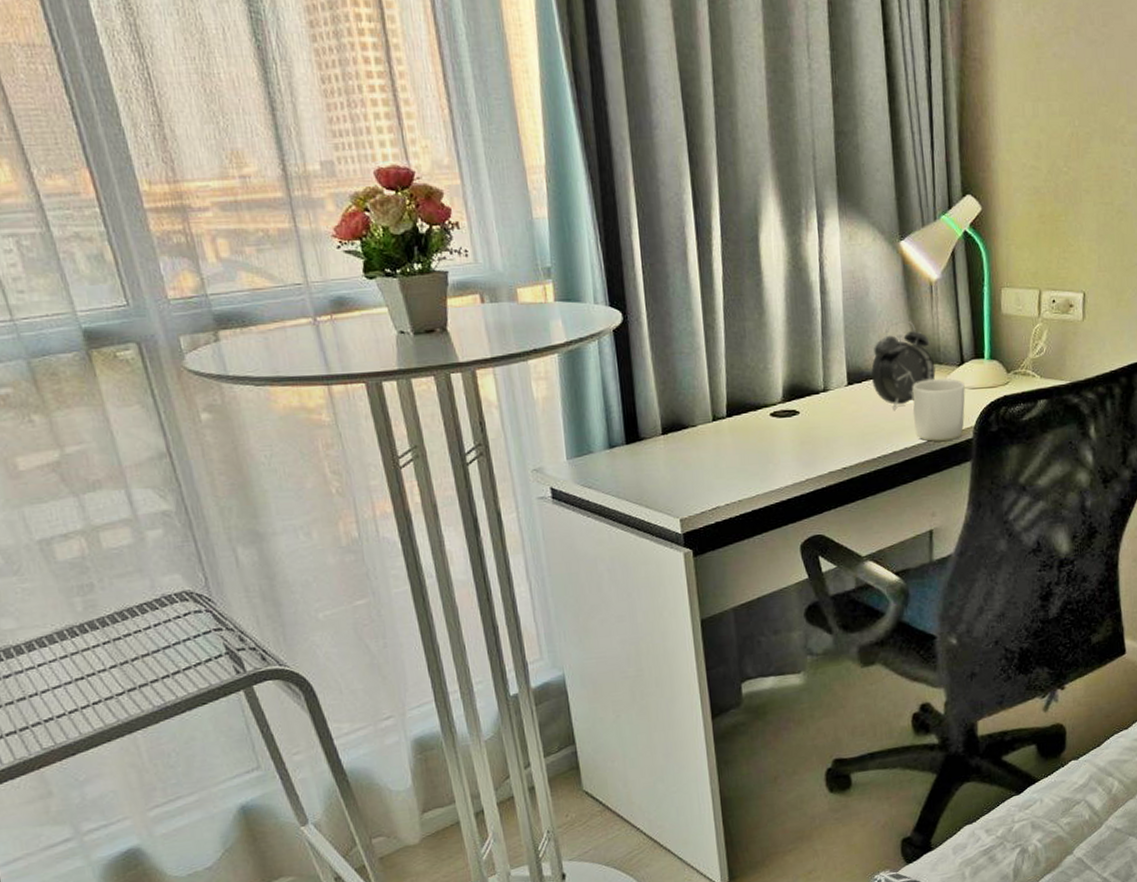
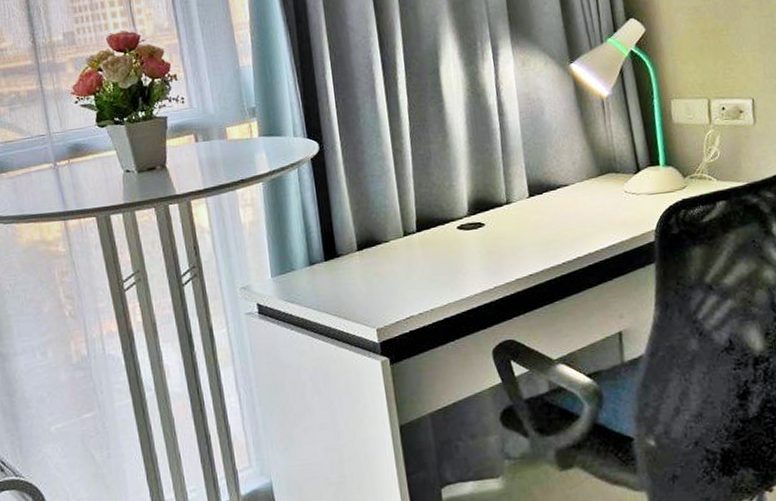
alarm clock: present [871,320,936,410] -> none [550,134,613,218]
mug: present [912,378,965,442] -> none [591,186,645,246]

